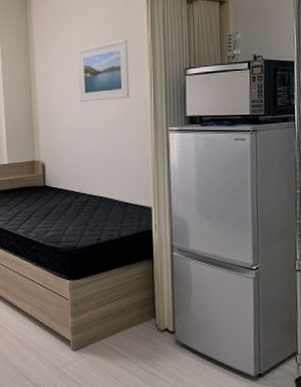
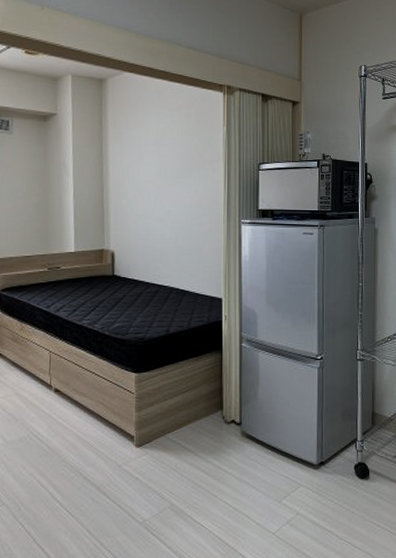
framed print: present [77,38,130,102] -> none [152,131,205,192]

